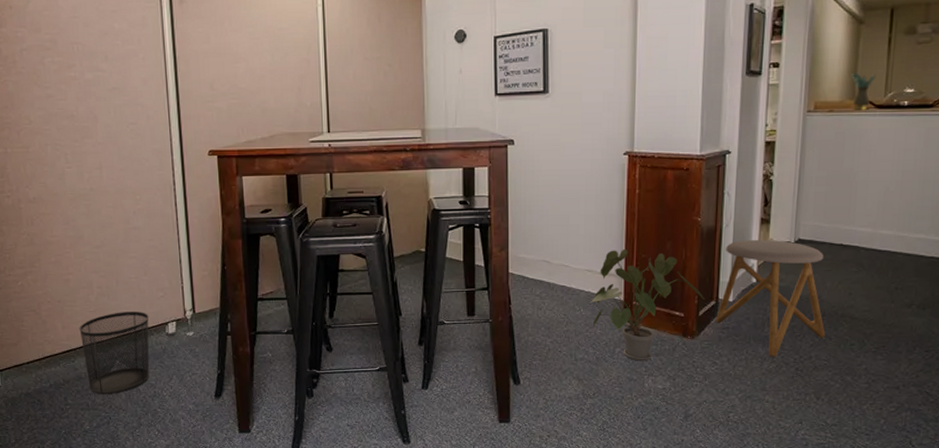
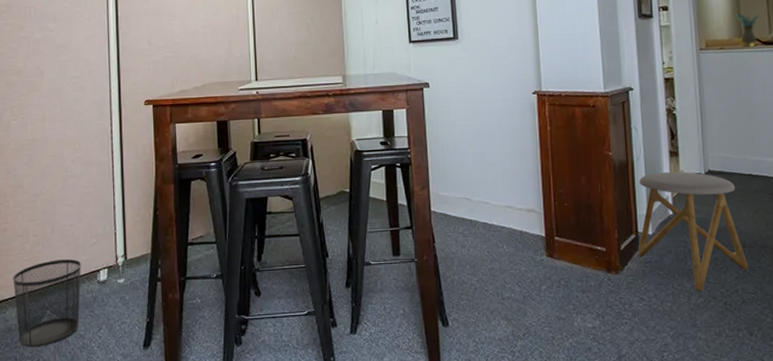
house plant: present [590,249,705,361] -> none [512,184,625,299]

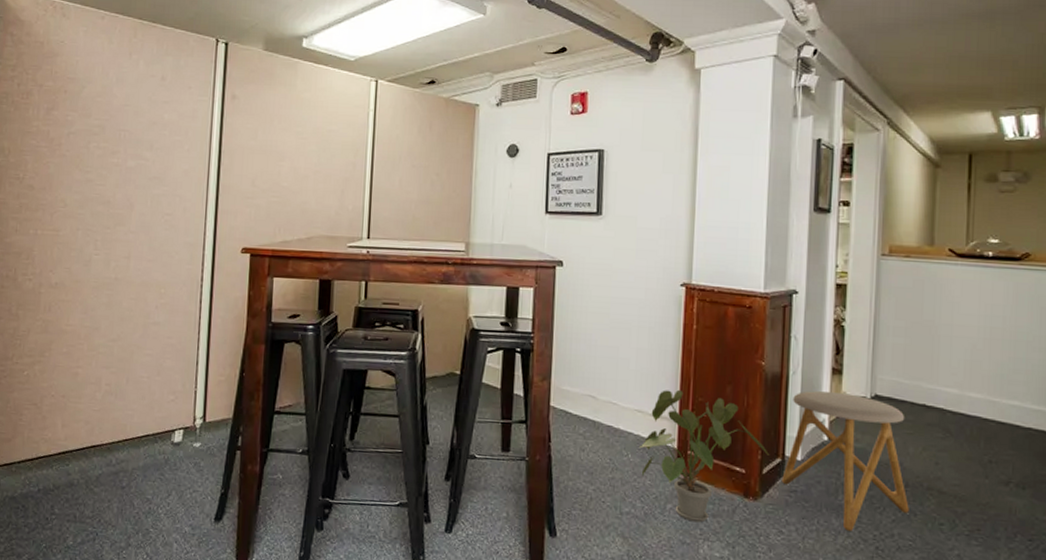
waste bin: present [13,258,82,348] -> none [79,413,156,507]
house plant: none [512,184,625,299] -> present [639,389,770,523]
vase: present [735,12,759,47] -> none [929,216,956,258]

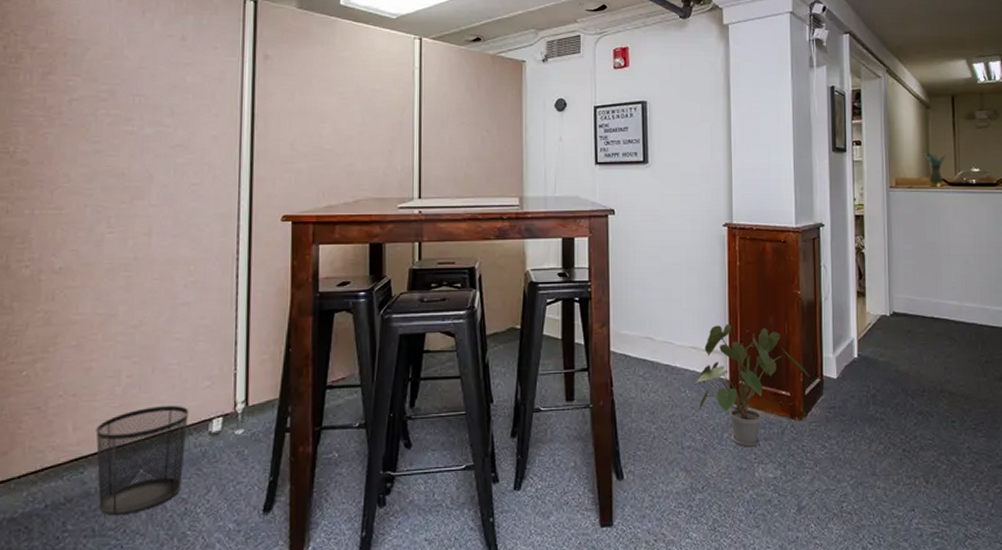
waste bin: none [79,413,156,507] -> present [95,405,190,516]
stool: present [782,391,909,532] -> none [822,313,927,439]
vase: none [929,216,956,258] -> present [925,151,946,187]

